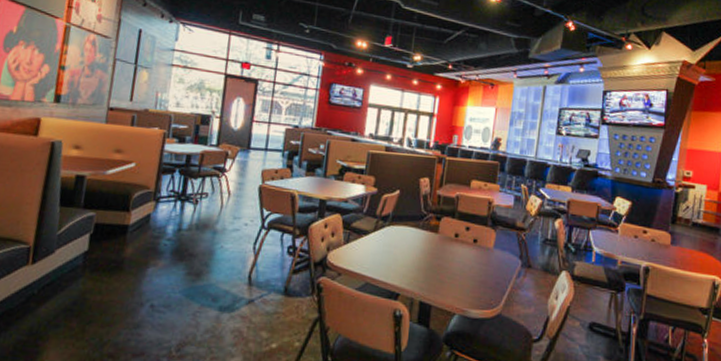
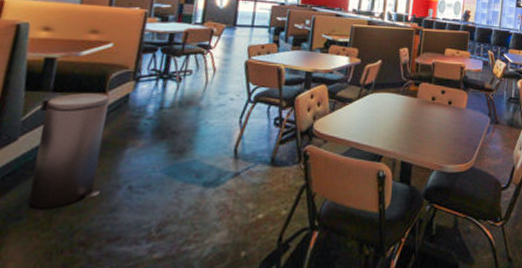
pedal bin: none [64,211,133,321] -> present [28,93,110,211]

